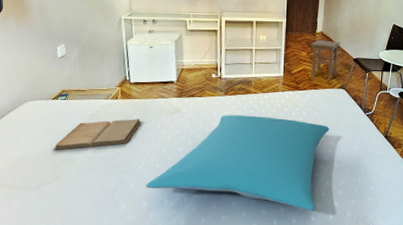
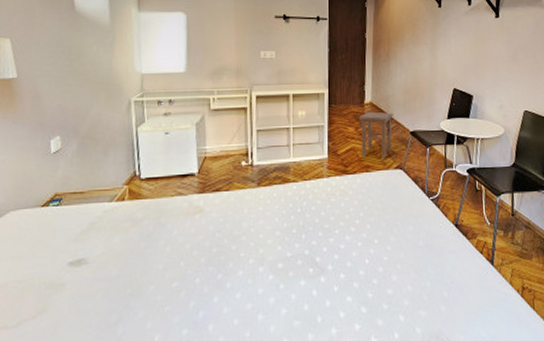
book: present [53,119,142,150] -> none [39,224,154,273]
pillow: present [146,115,330,212] -> none [159,210,388,331]

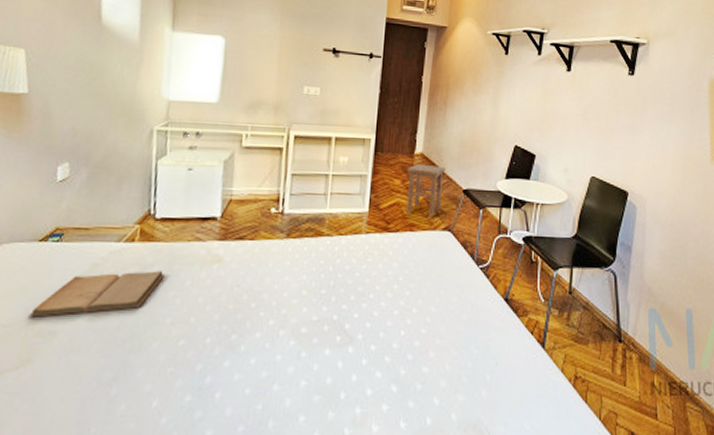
book: none [39,224,154,273] -> present [28,271,165,317]

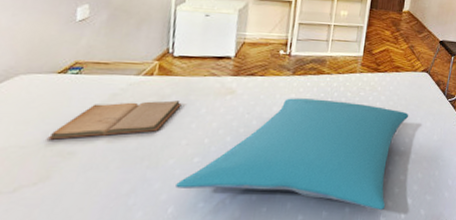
pillow: none [160,266,430,413] -> present [175,98,409,211]
stool: present [406,163,446,217] -> none [394,19,427,61]

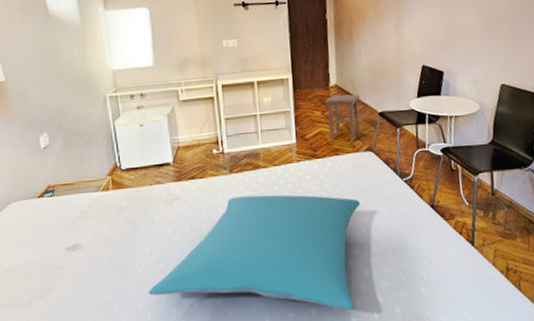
book: present [46,100,182,140] -> none [42,211,138,257]
stool: none [394,19,427,61] -> present [325,94,361,141]

